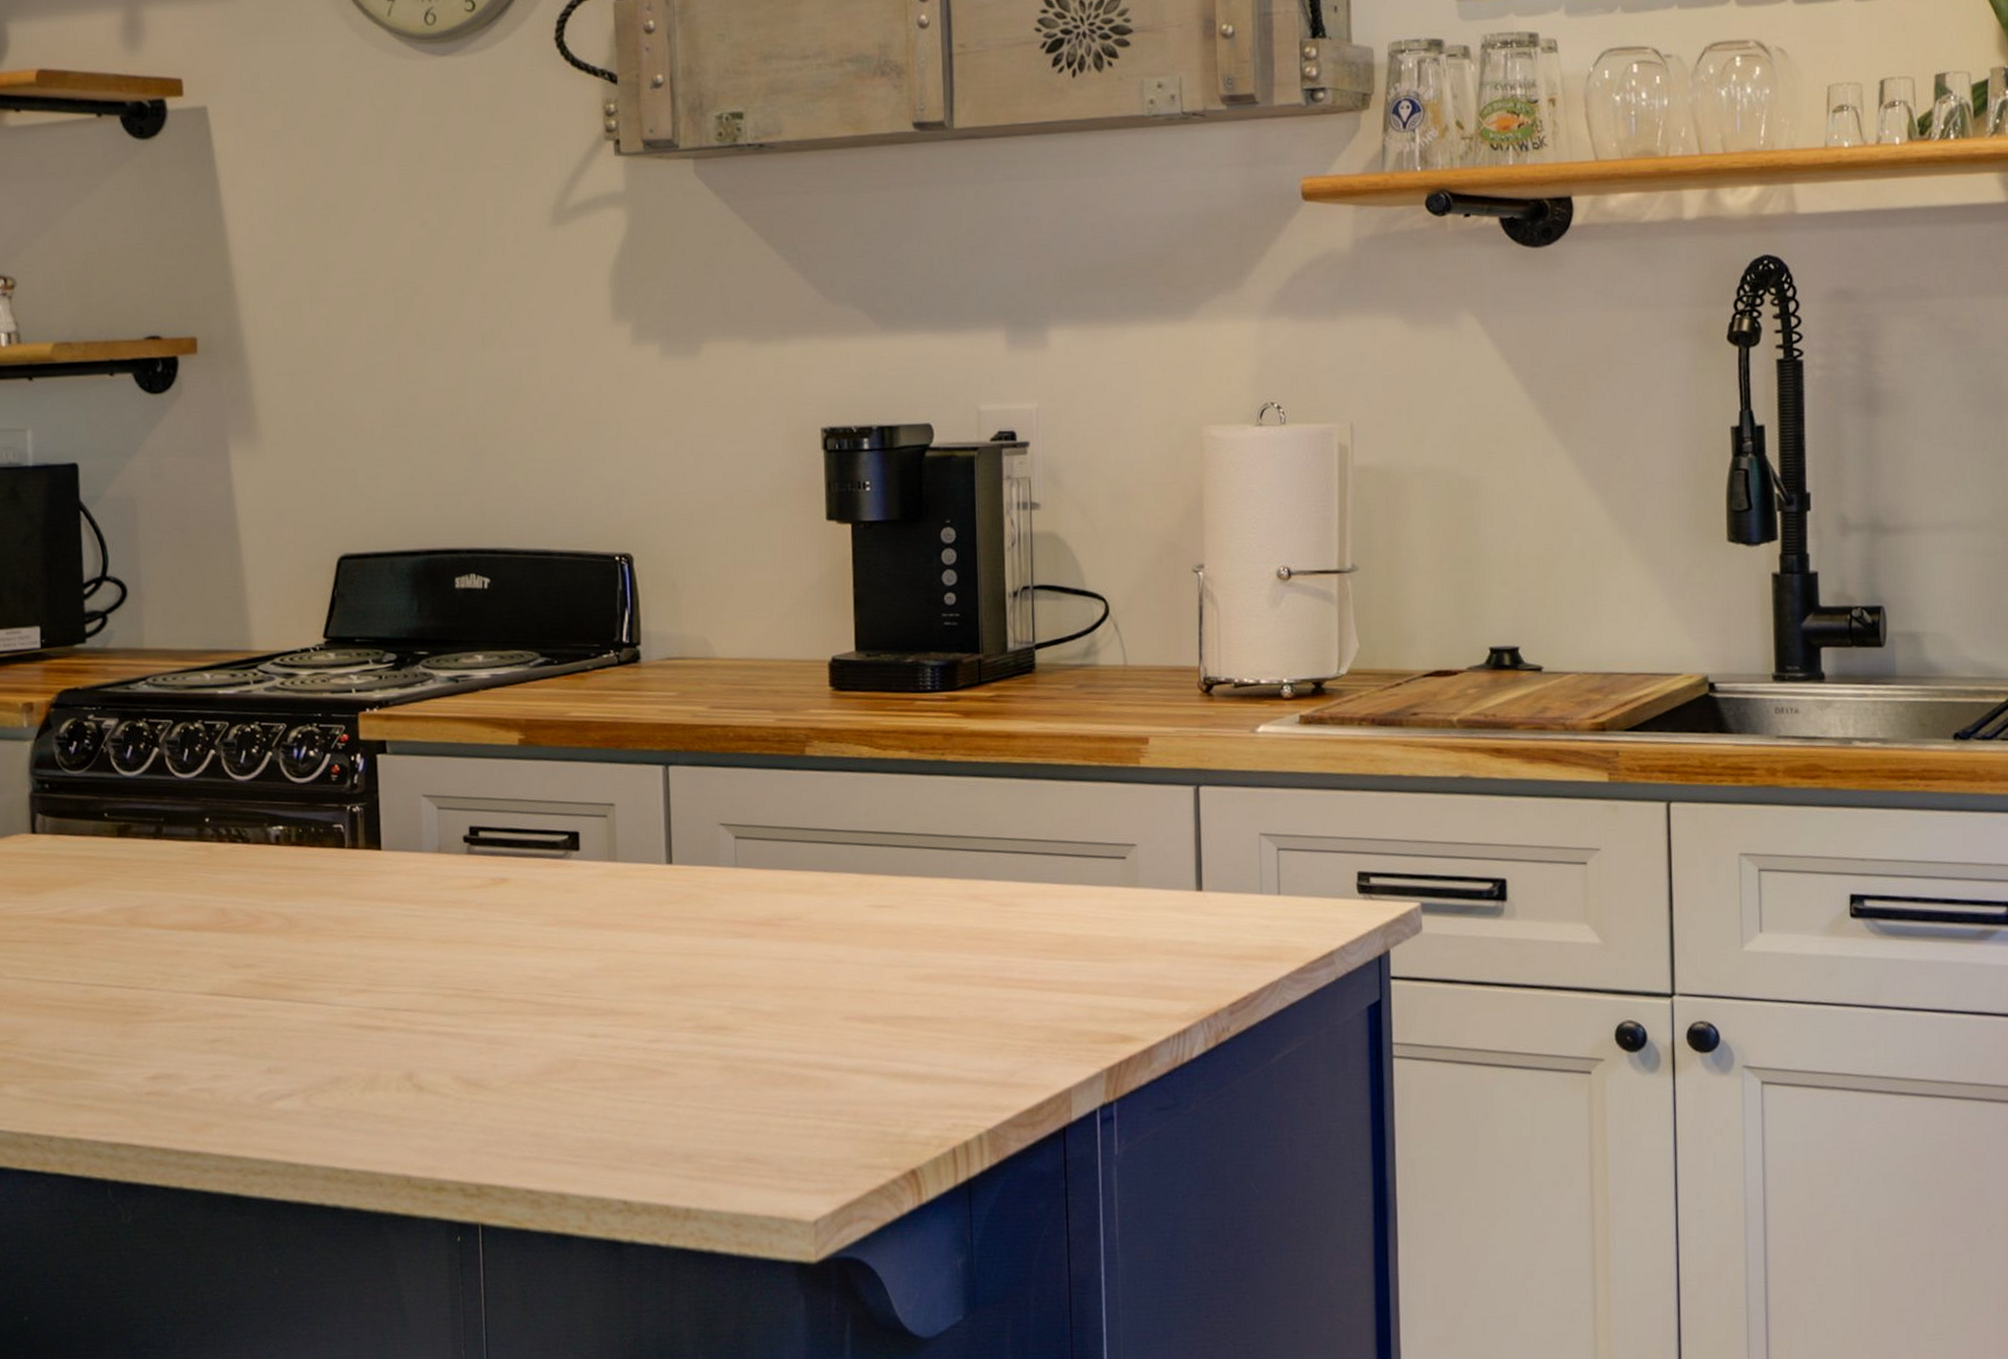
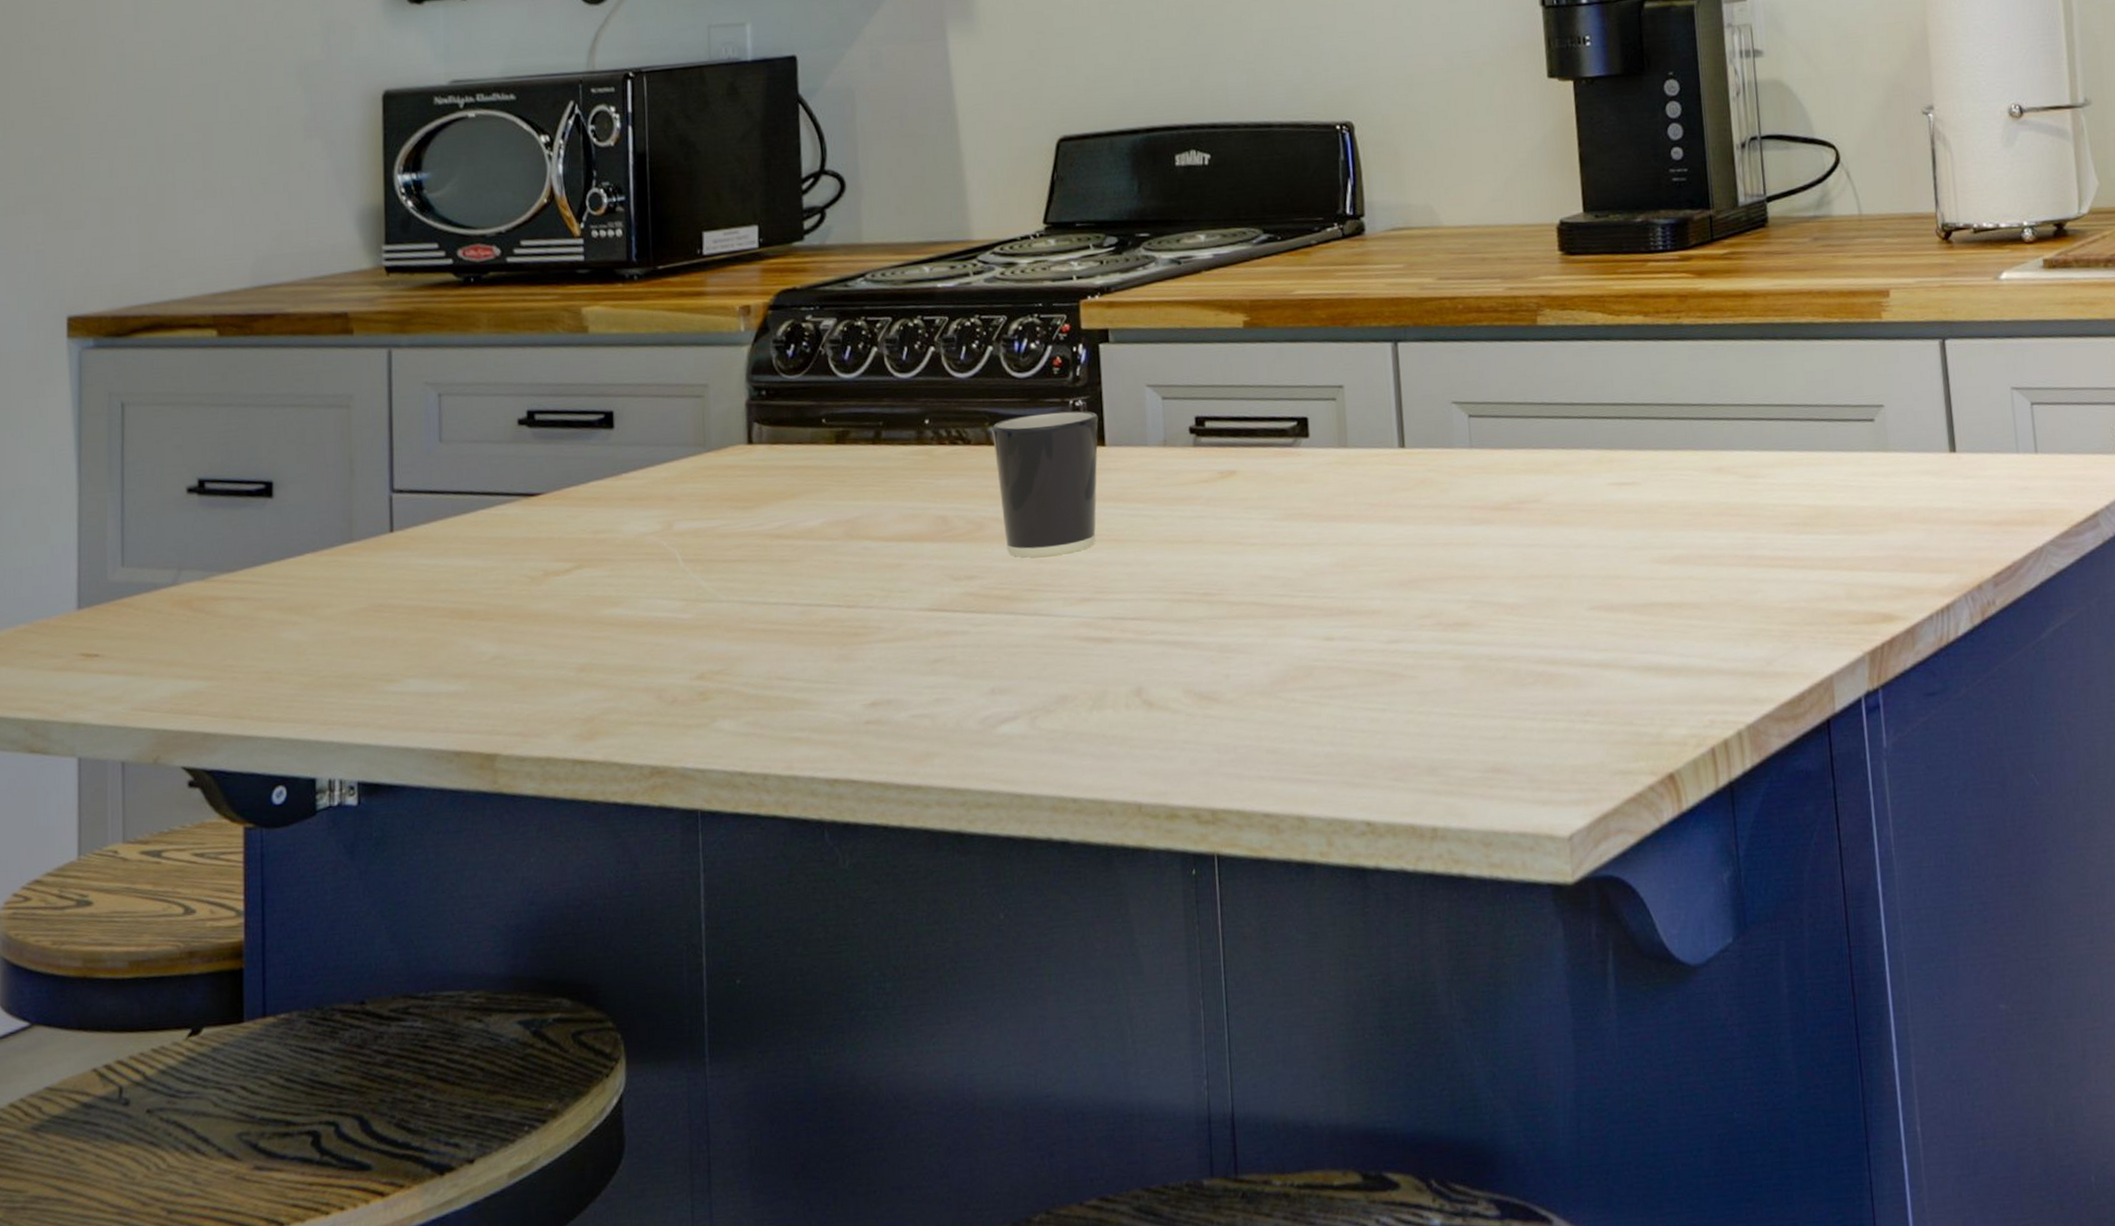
mug: none [271,816,375,950] -> present [992,410,1099,558]

